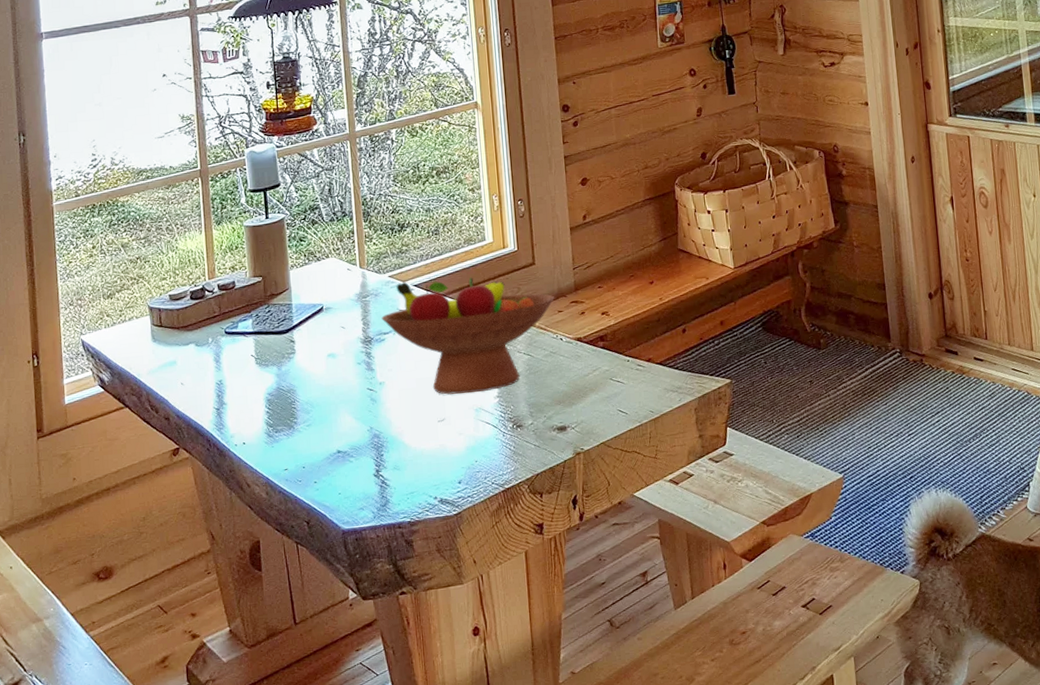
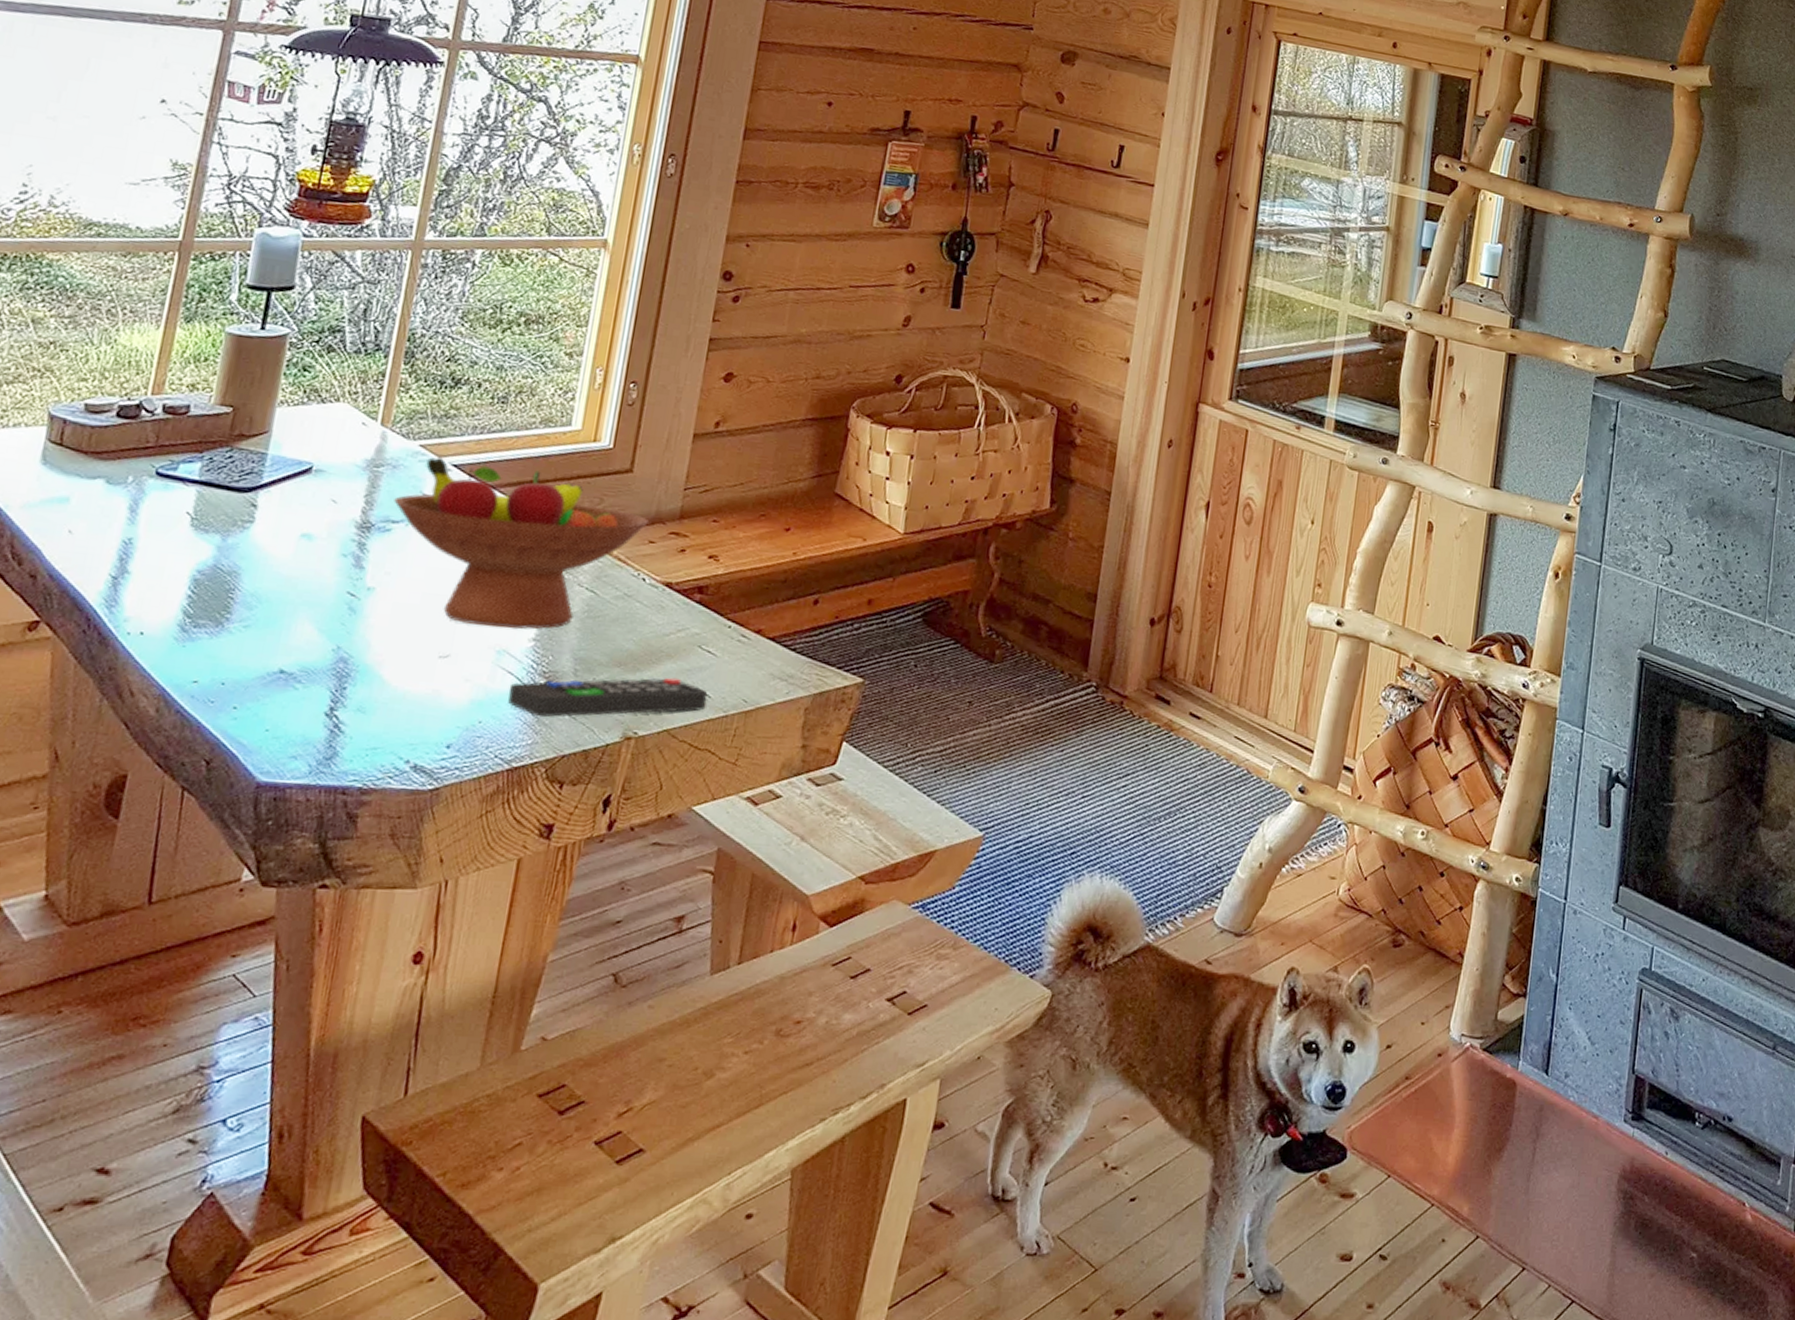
remote control: none [490,404,626,450] -> present [508,677,708,718]

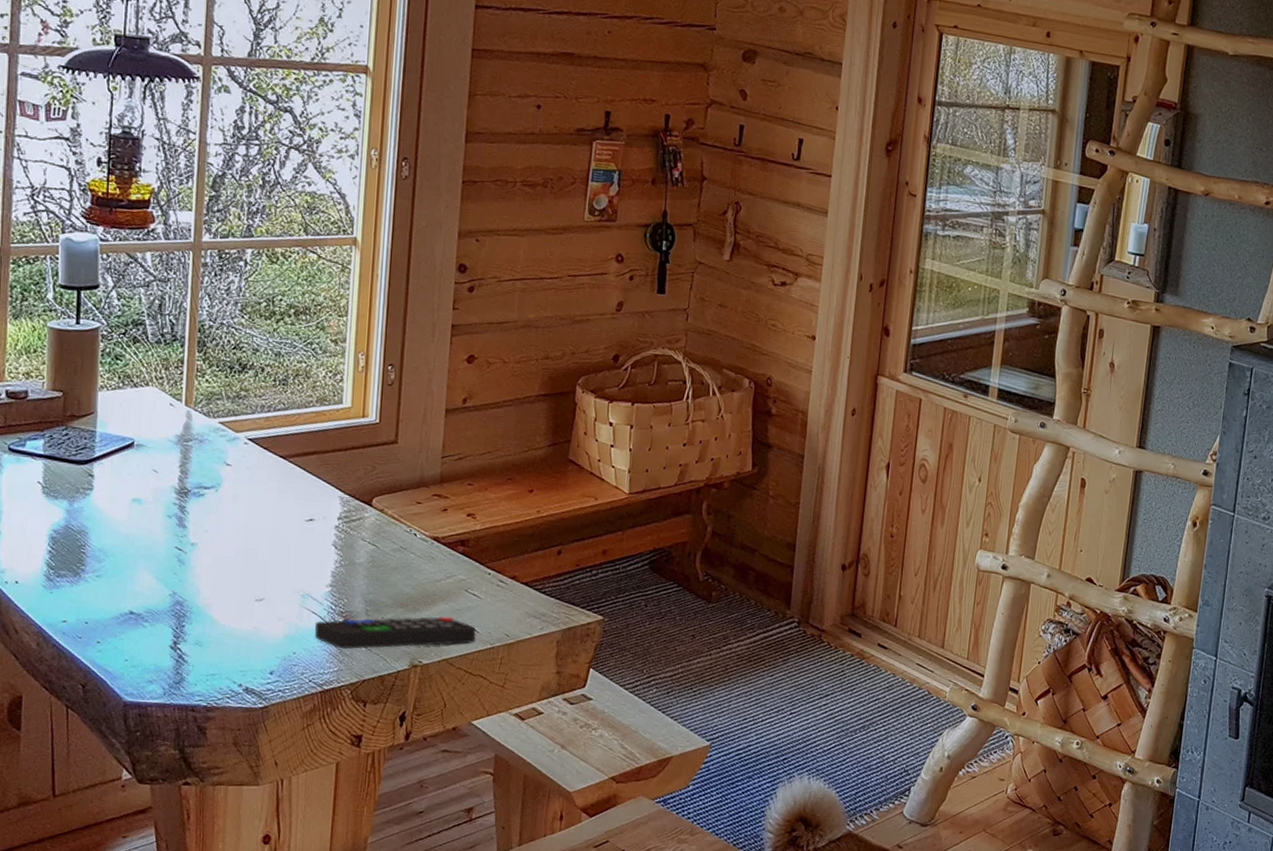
fruit bowl: present [394,456,649,630] -> none [204,432,415,577]

